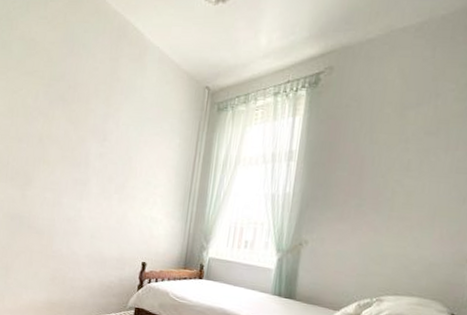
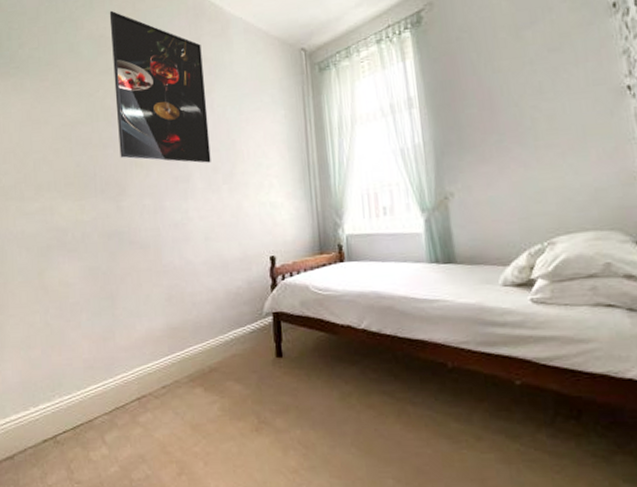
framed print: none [31,17,118,173] -> present [109,10,211,163]

